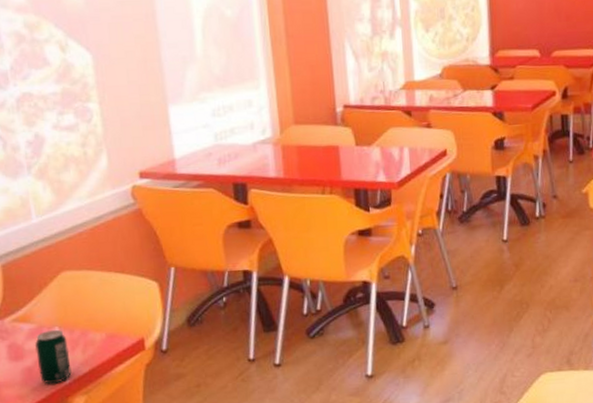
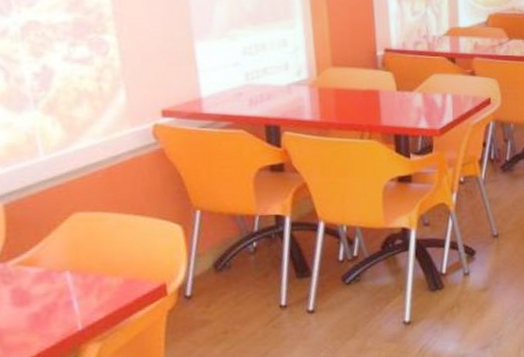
beverage can: present [34,329,72,384] -> none [42,273,85,331]

